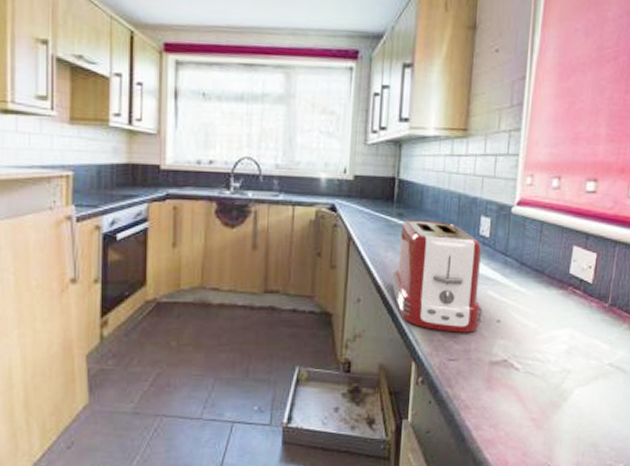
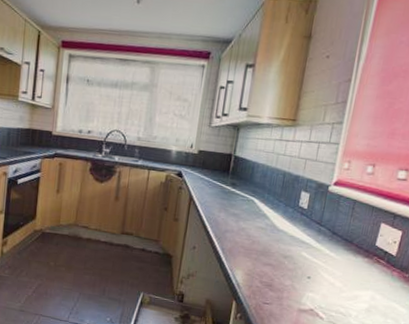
toaster: present [392,220,484,333] -> none [222,189,300,284]

